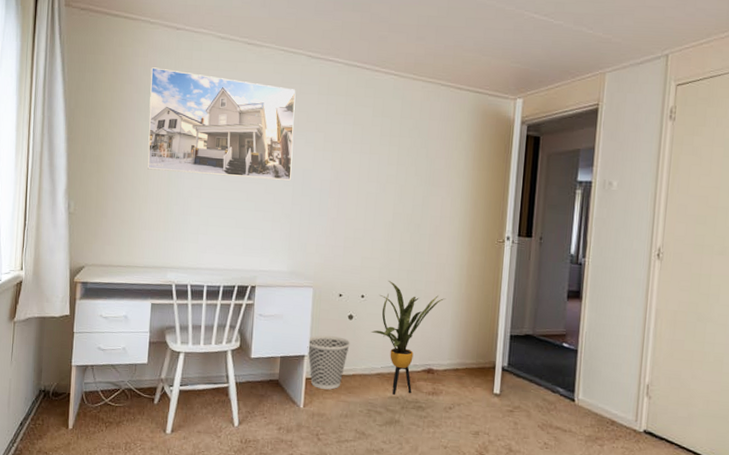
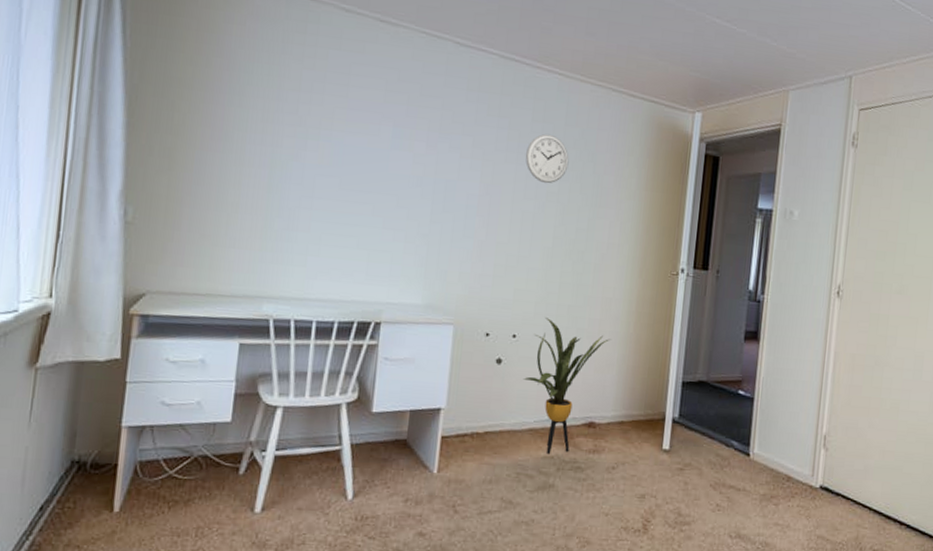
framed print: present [147,67,296,181] -> none [240,39,440,193]
wastebasket: present [307,335,350,390] -> none [444,383,498,450]
wall clock: none [367,126,405,168] -> present [525,133,569,184]

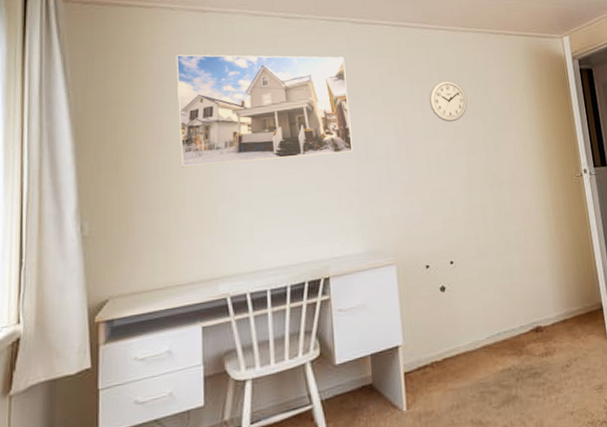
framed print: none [240,39,440,193] -> present [175,54,353,168]
house plant: present [523,318,611,454] -> none [467,239,538,367]

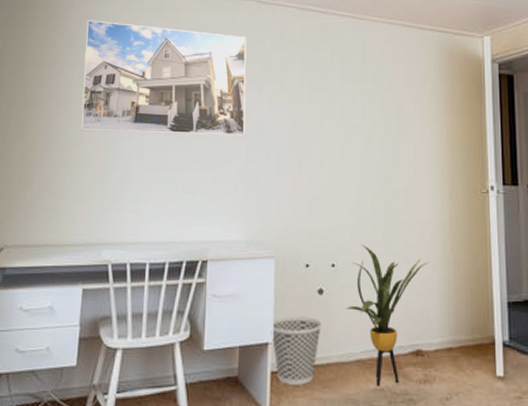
wastebasket: none [399,314,448,382] -> present [271,316,322,385]
wall clock: present [428,80,468,122] -> none [328,71,369,117]
house plant: none [467,239,538,367] -> present [345,245,428,386]

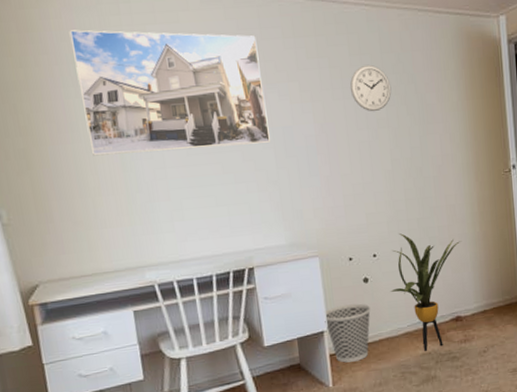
wall clock: none [328,71,369,117] -> present [349,64,392,112]

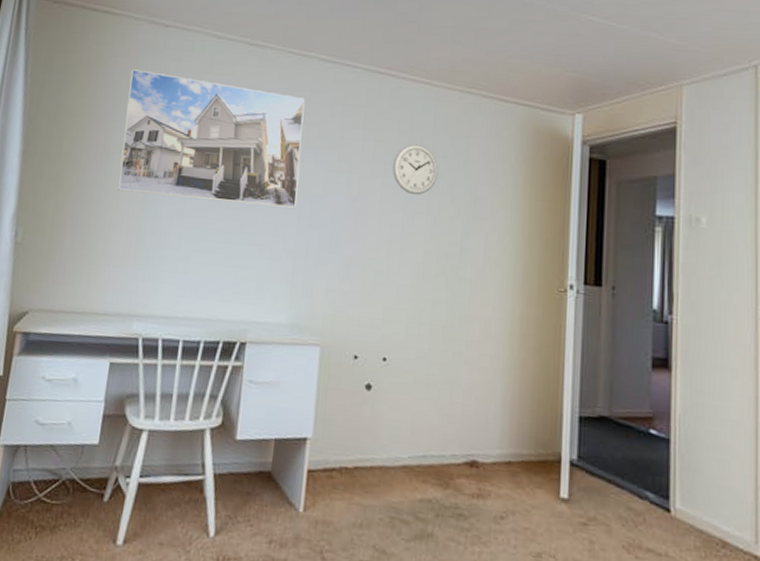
wastebasket: present [323,303,371,363] -> none [310,410,368,488]
house plant: present [390,233,461,351] -> none [395,339,492,497]

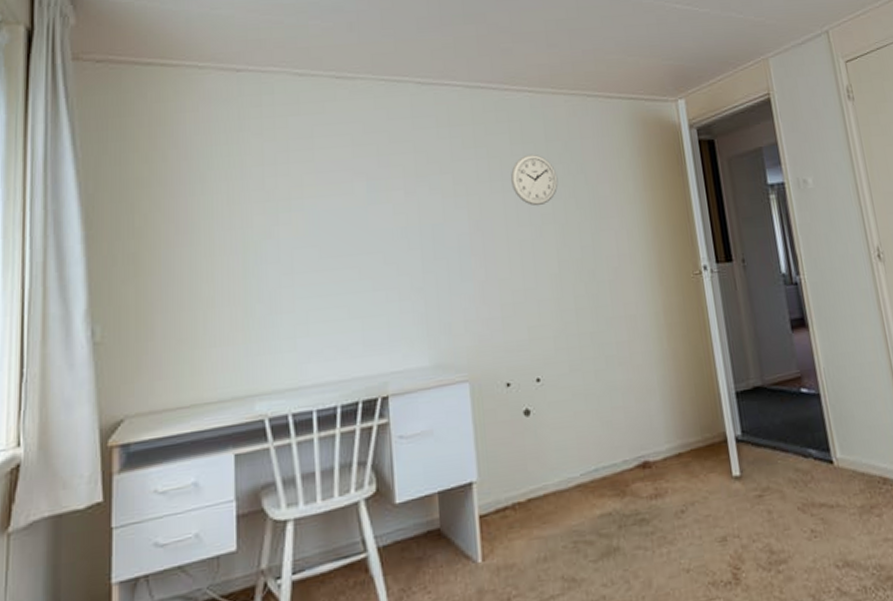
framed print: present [118,69,305,208] -> none [204,122,417,261]

